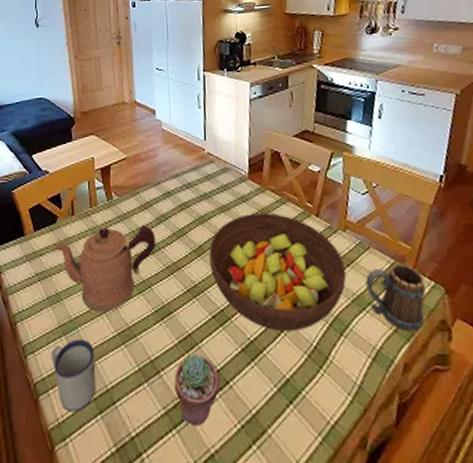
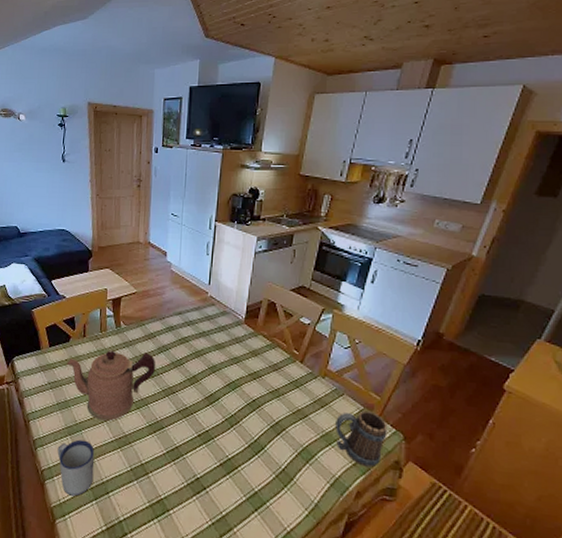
potted succulent: present [174,353,220,426] -> none [159,462,199,519]
fruit bowl: present [209,213,347,332] -> none [201,353,320,456]

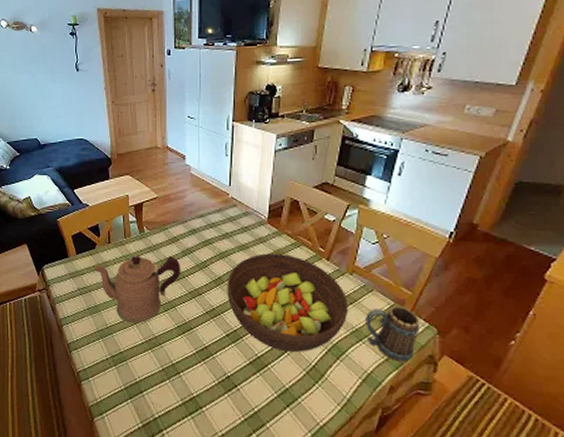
mug: present [57,439,95,496] -> none [91,342,127,396]
fruit bowl: none [201,353,320,456] -> present [227,253,349,353]

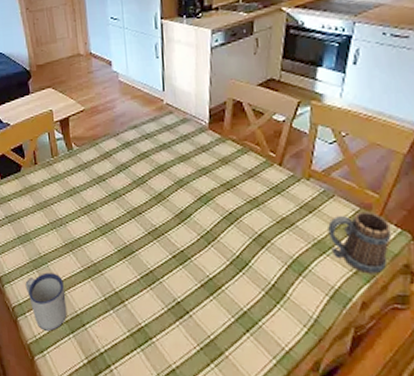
mug: none [91,342,127,396] -> present [25,272,67,331]
coffeepot: present [94,255,180,324] -> none [21,174,116,251]
fruit bowl: present [227,253,349,353] -> none [168,162,308,272]

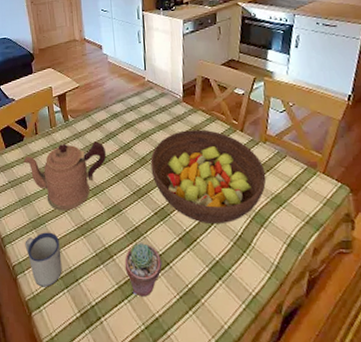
coffeepot: none [21,174,116,251] -> present [23,141,106,211]
potted succulent: none [137,287,181,346] -> present [124,242,162,297]
fruit bowl: none [168,162,308,272] -> present [150,129,267,225]
mug: present [328,211,392,274] -> none [282,169,334,223]

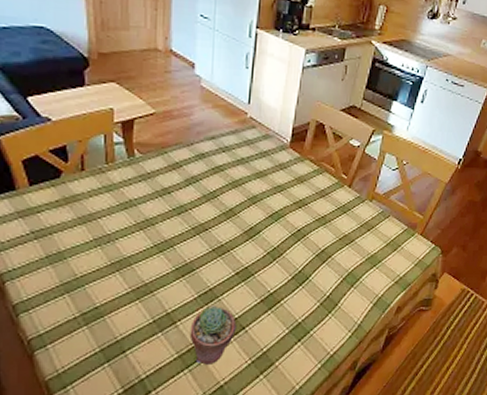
coffeepot: present [23,141,106,211] -> none [58,185,182,270]
mug: present [25,232,62,287] -> none [50,296,105,363]
fruit bowl: present [150,129,267,225] -> none [239,181,366,285]

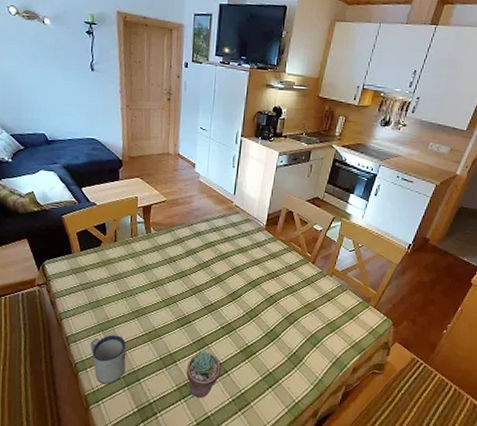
mug: none [50,296,105,363] -> present [90,335,126,385]

